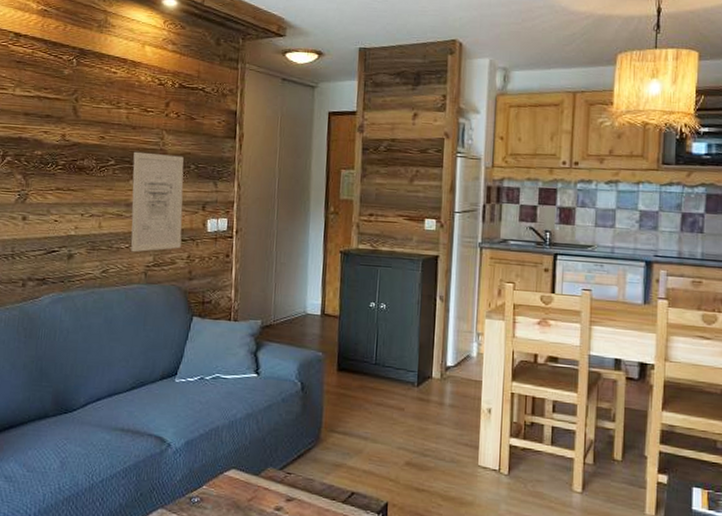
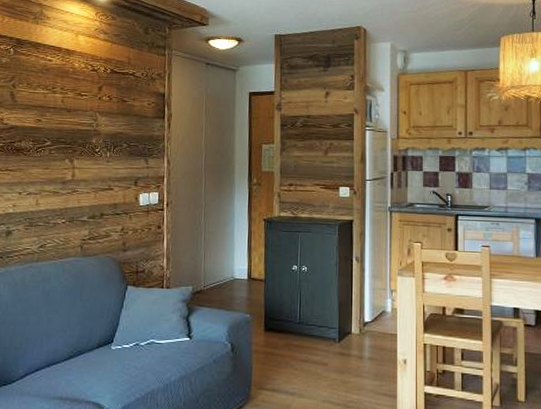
wall art: present [131,151,184,253] -> none [67,132,117,227]

